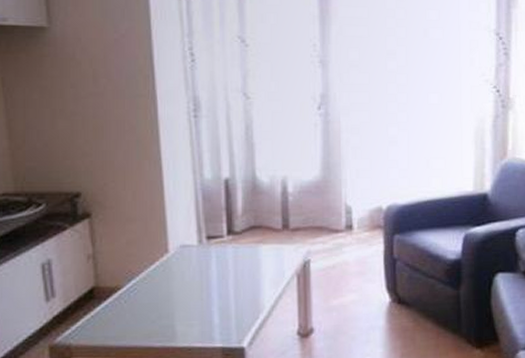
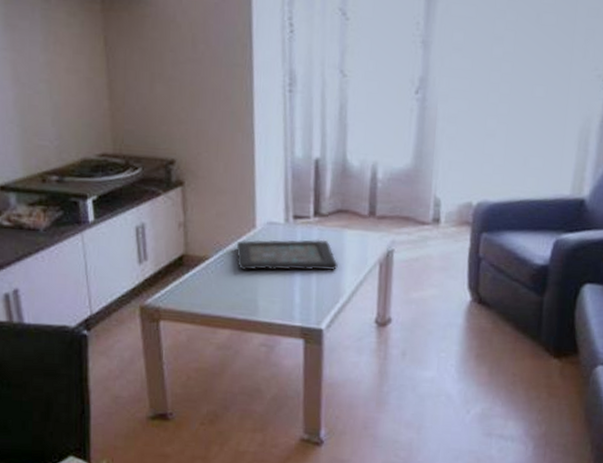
decorative tray: none [149,257,255,296] -> present [236,239,338,271]

